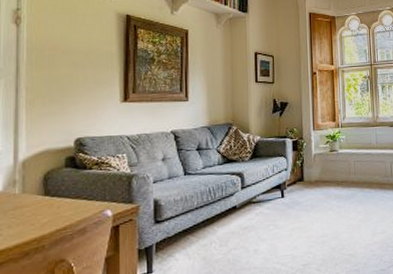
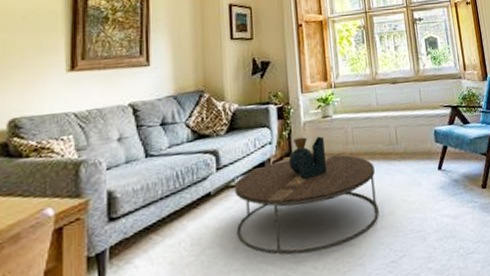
coffee table: none [255,166,373,259] -> present [234,136,379,255]

